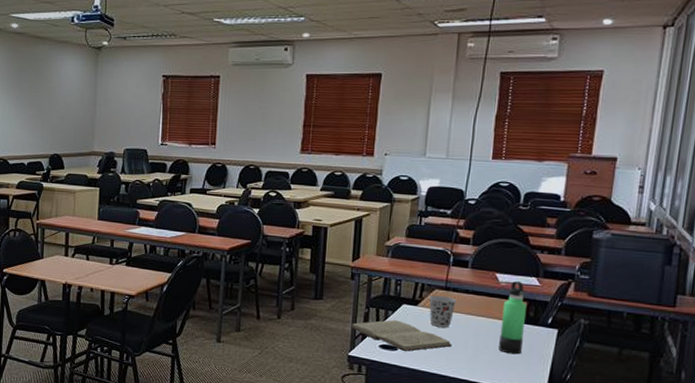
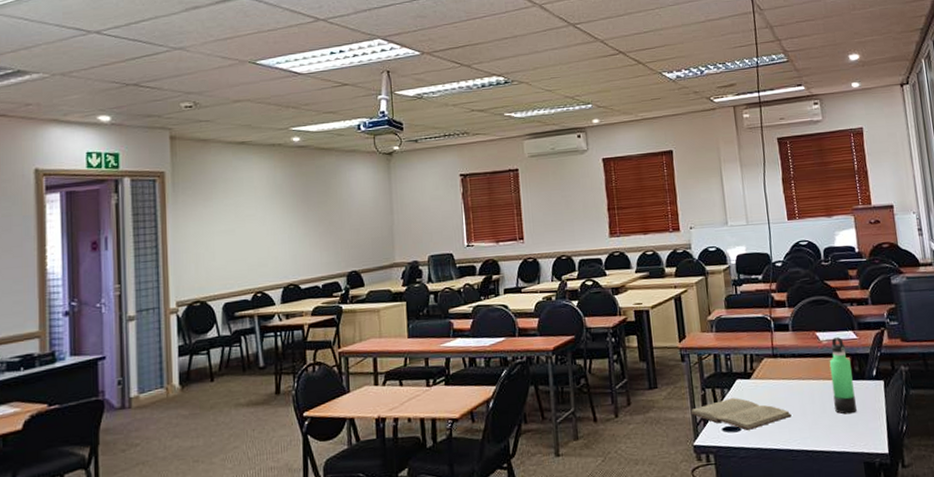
cup: present [429,295,457,328] -> none [759,363,786,398]

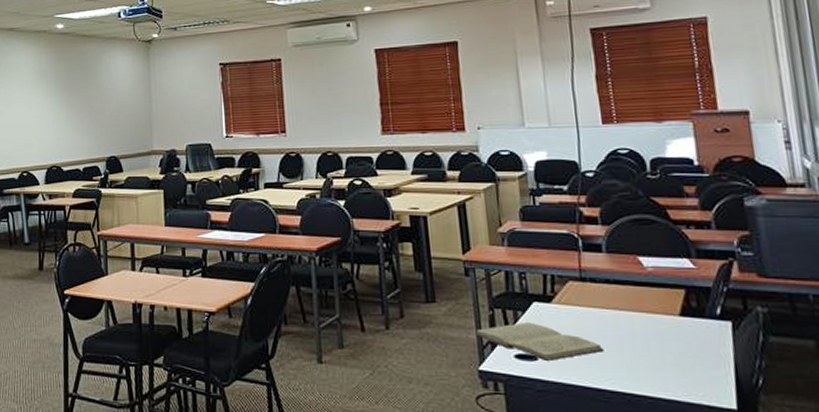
thermos bottle: present [829,337,857,414] -> none [655,265,693,357]

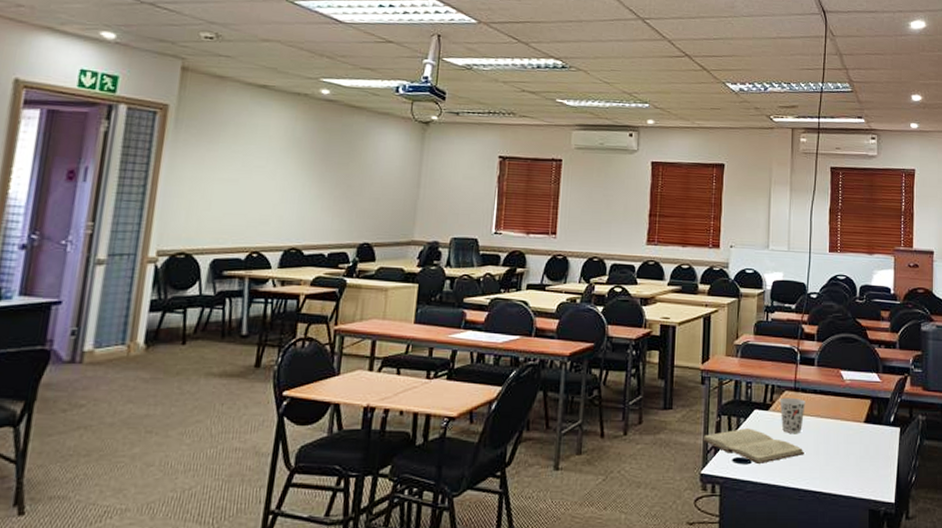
cup: none [563,288,598,328] -> present [779,397,806,433]

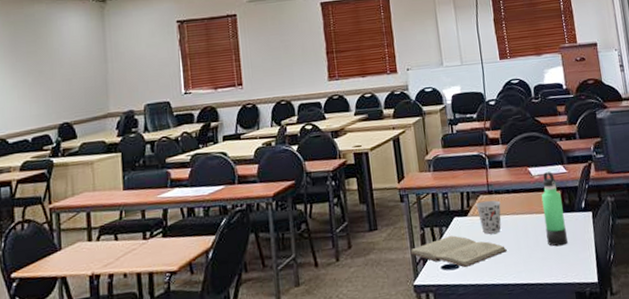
thermos bottle: none [848,378,870,458] -> present [541,172,568,246]

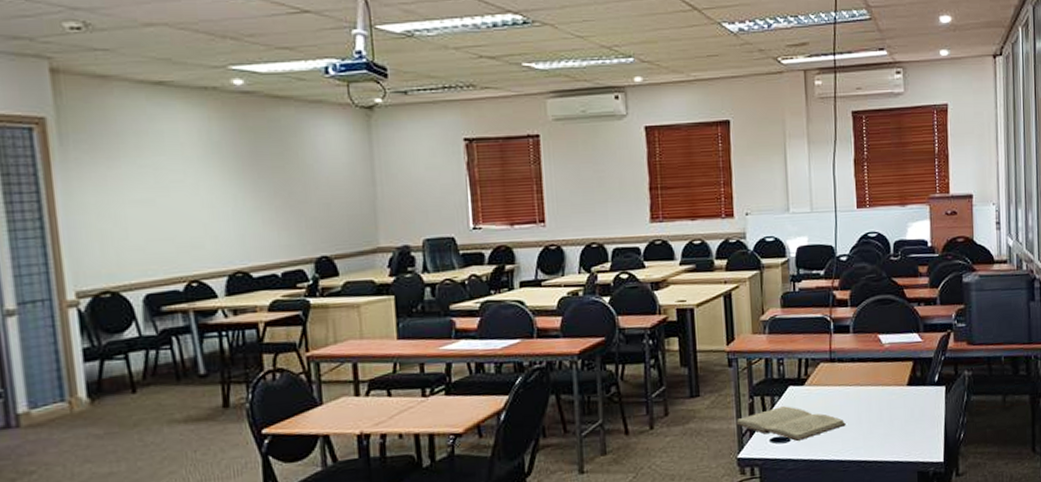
cup: present [476,200,502,234] -> none [815,368,843,406]
thermos bottle: present [541,172,568,246] -> none [890,340,915,422]

